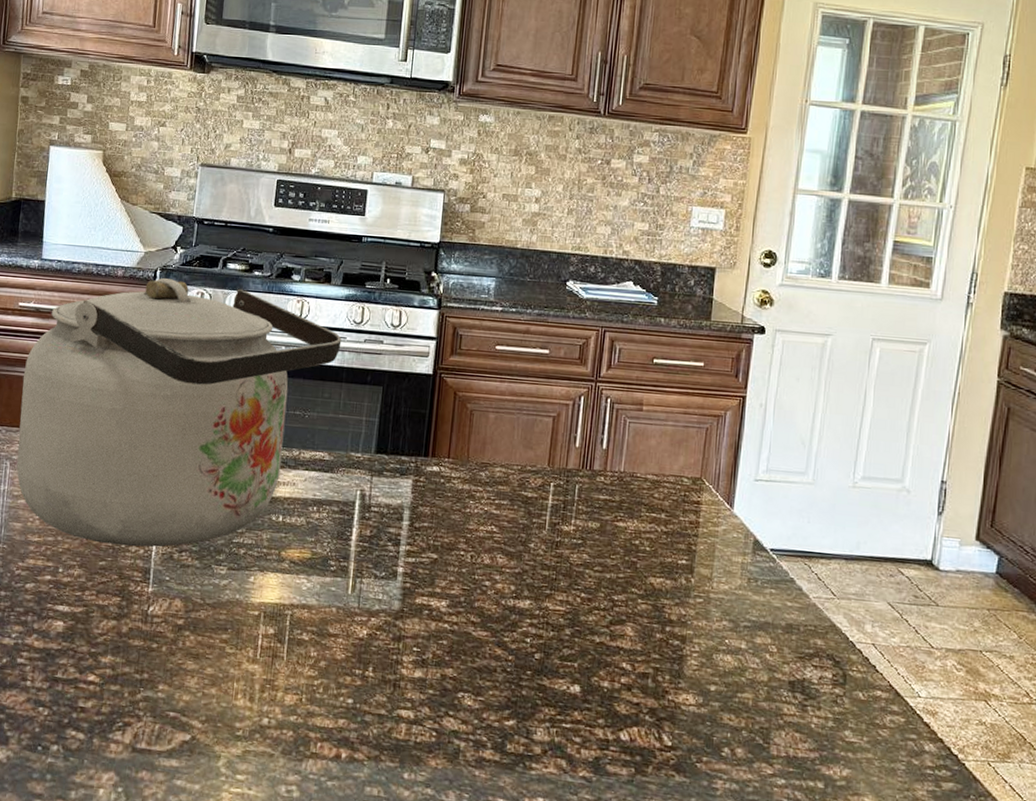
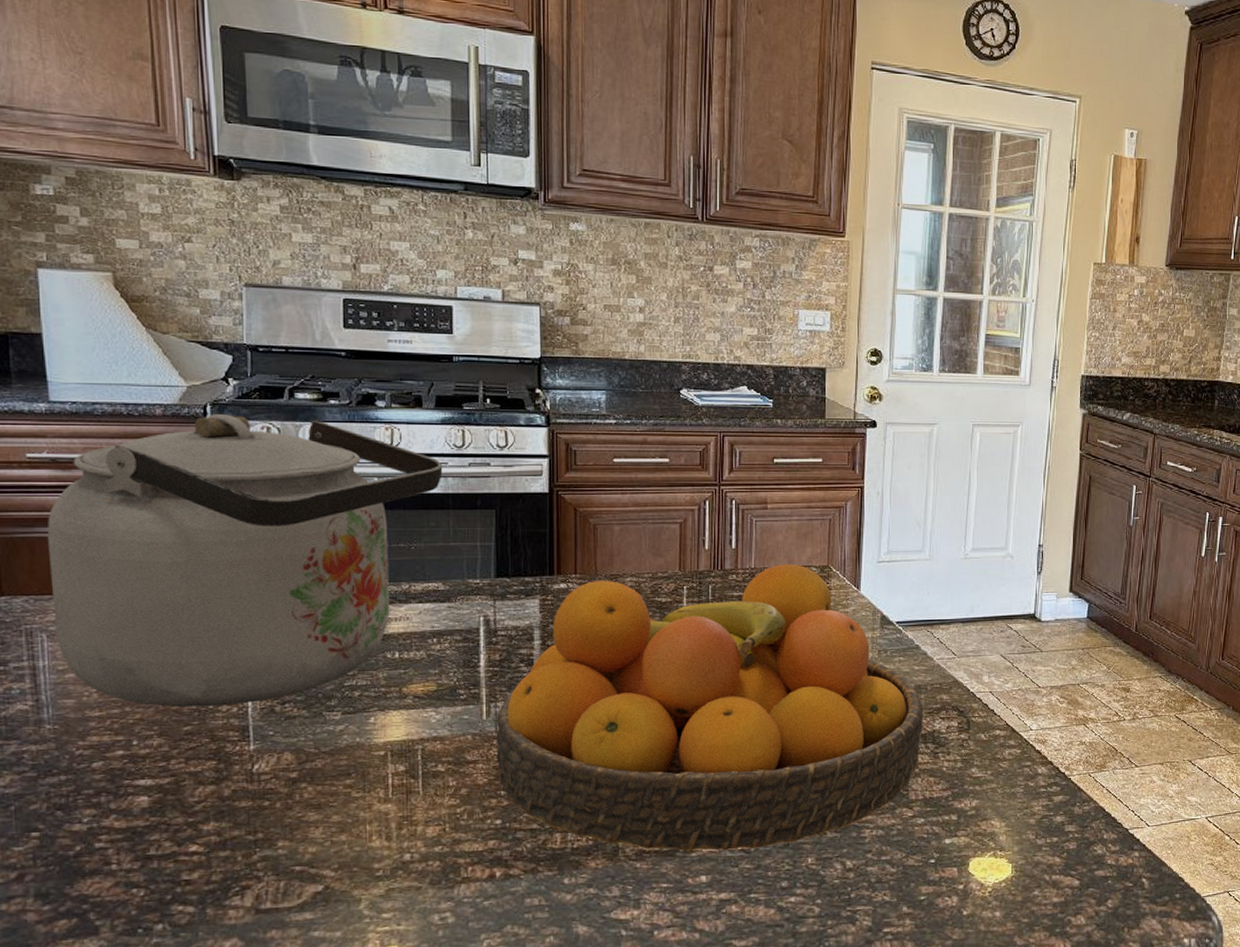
fruit bowl: none [355,467,794,780] -> present [496,563,923,851]

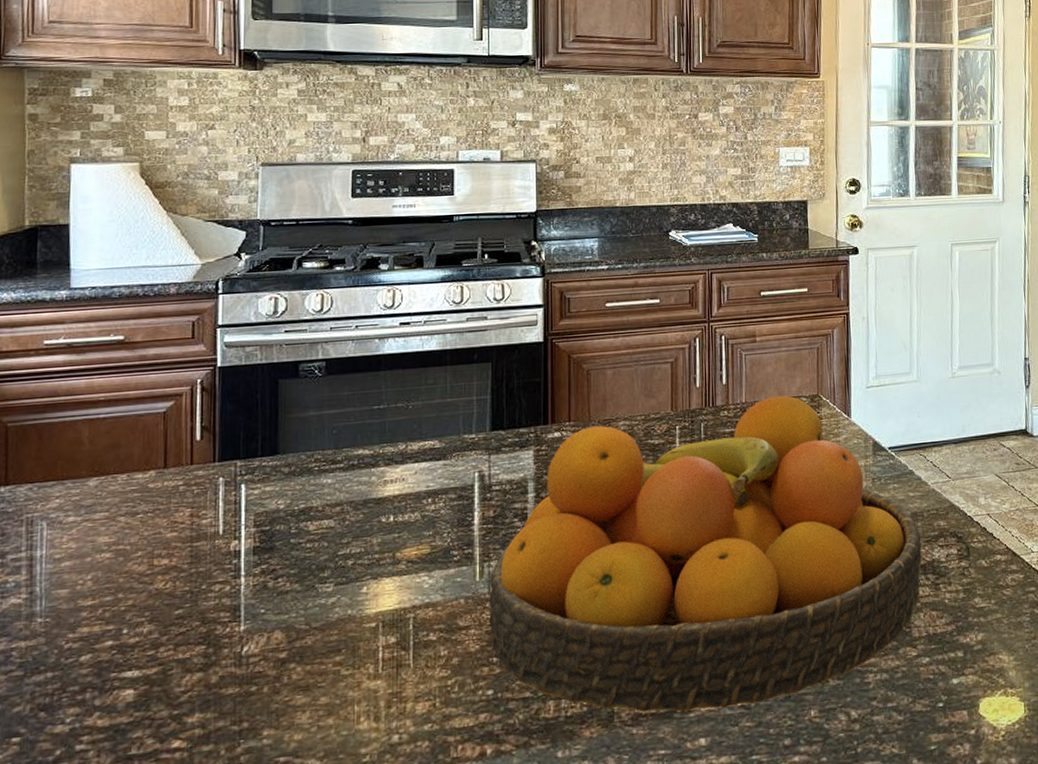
kettle: present [47,414,443,708] -> none [55,288,442,590]

